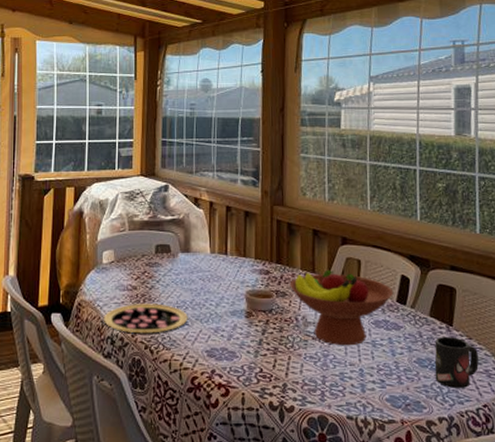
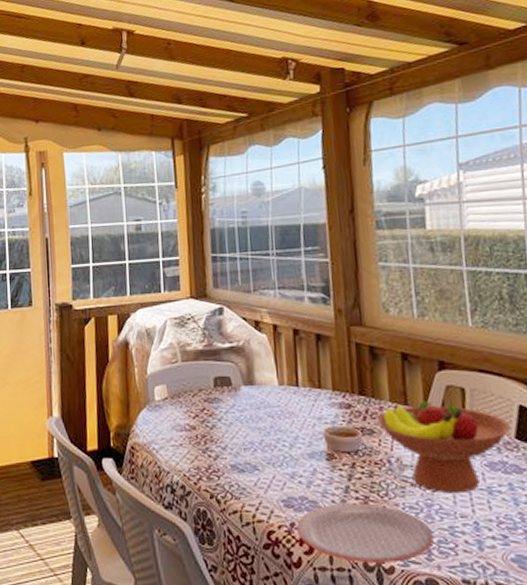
pizza: present [104,302,188,334] -> none [161,444,258,481]
plate: none [217,353,327,403] -> present [297,503,434,563]

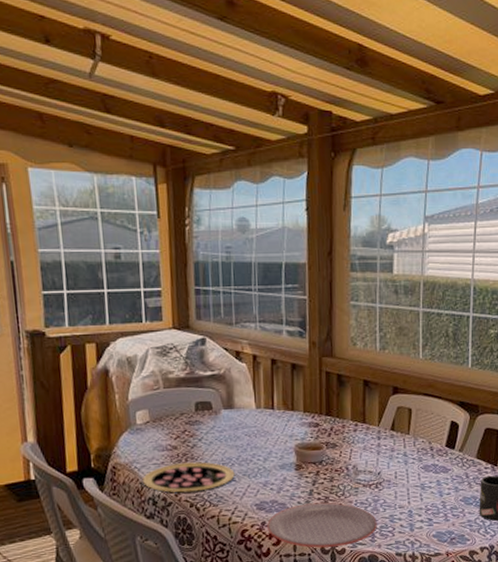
pizza: none [161,444,258,481] -> present [143,461,235,493]
fruit bowl: present [377,400,511,494] -> none [340,418,443,491]

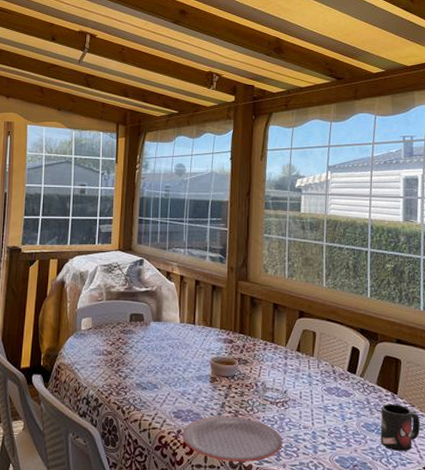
pizza: present [143,461,235,493] -> none [81,366,158,395]

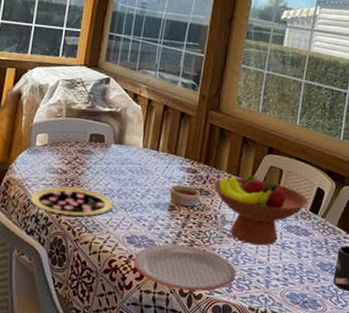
pizza: none [81,366,158,395] -> present [30,186,114,216]
fruit bowl: none [251,340,345,411] -> present [213,175,309,246]

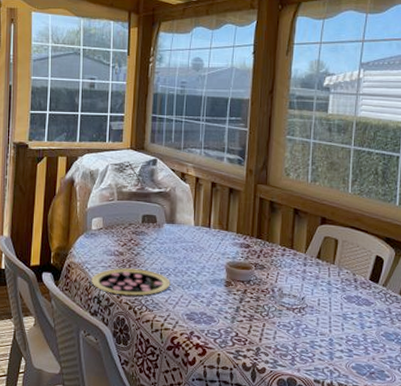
plate: present [133,244,236,291] -> none [195,319,298,365]
fruit bowl: present [213,175,309,246] -> none [268,246,367,318]

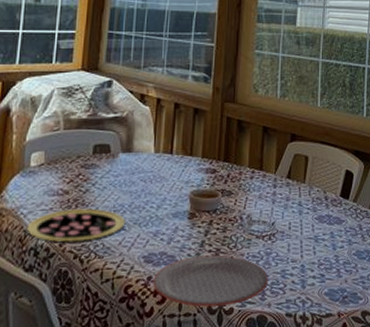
plate: none [195,319,298,365] -> present [153,255,268,307]

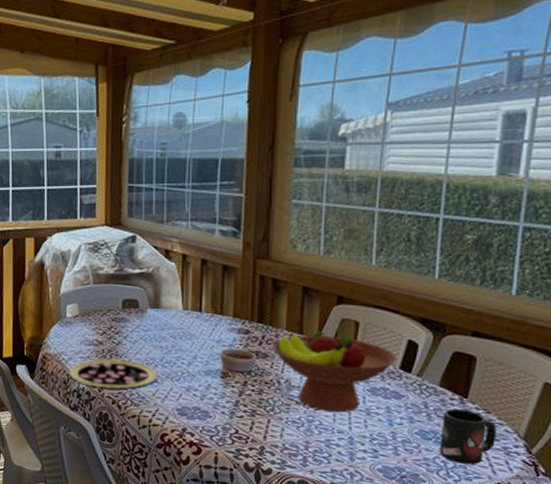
plate: present [153,255,268,307] -> none [188,414,310,466]
fruit bowl: none [236,166,338,243] -> present [272,330,397,413]

